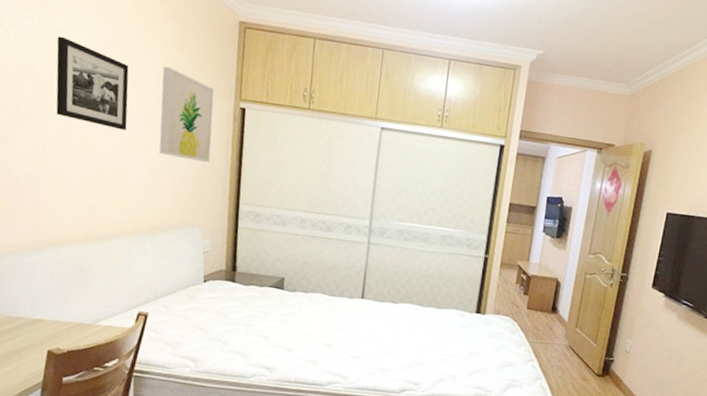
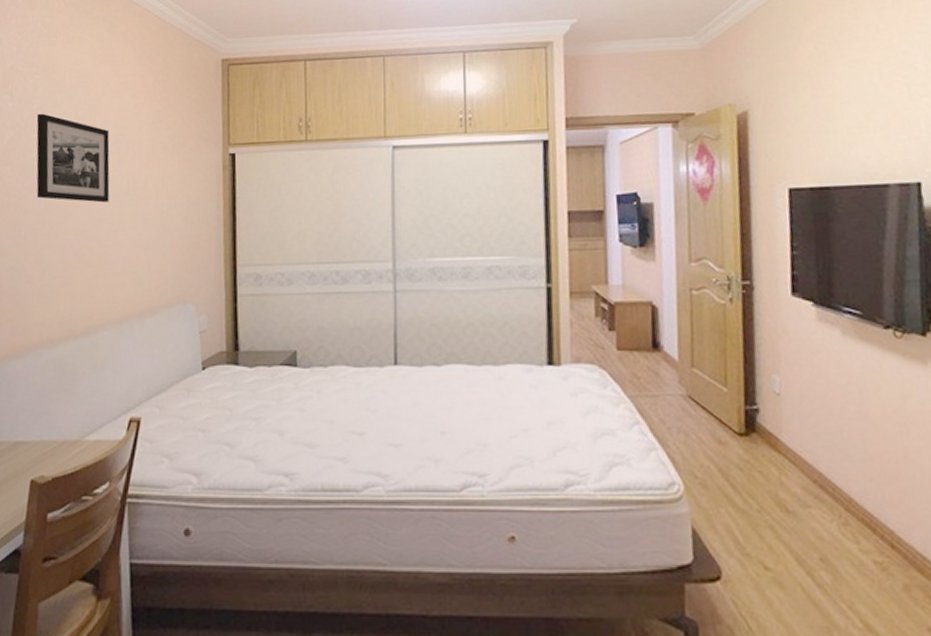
wall art: present [159,66,215,163] -> none [144,124,201,224]

